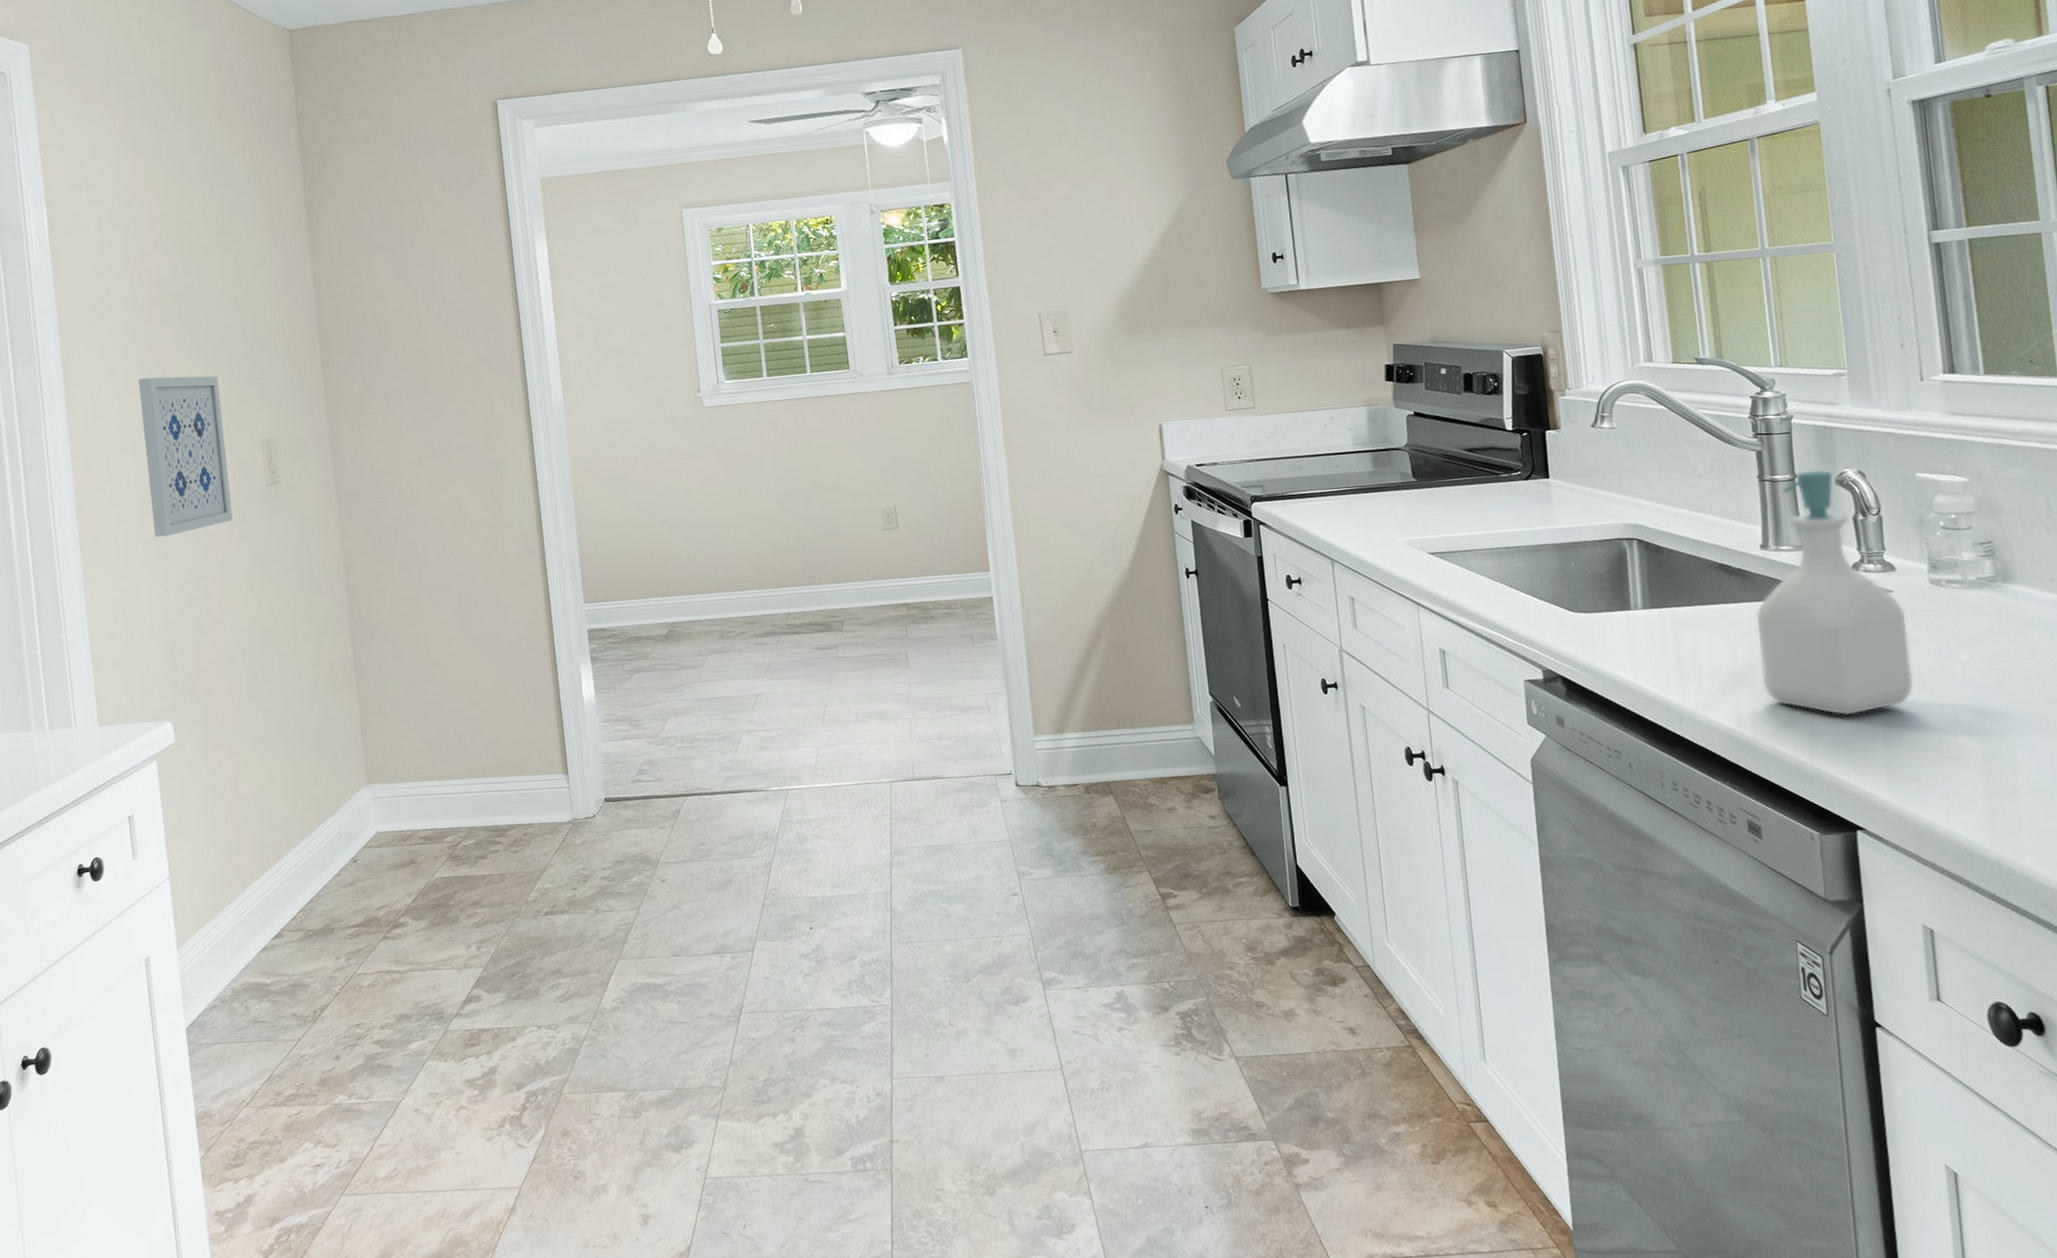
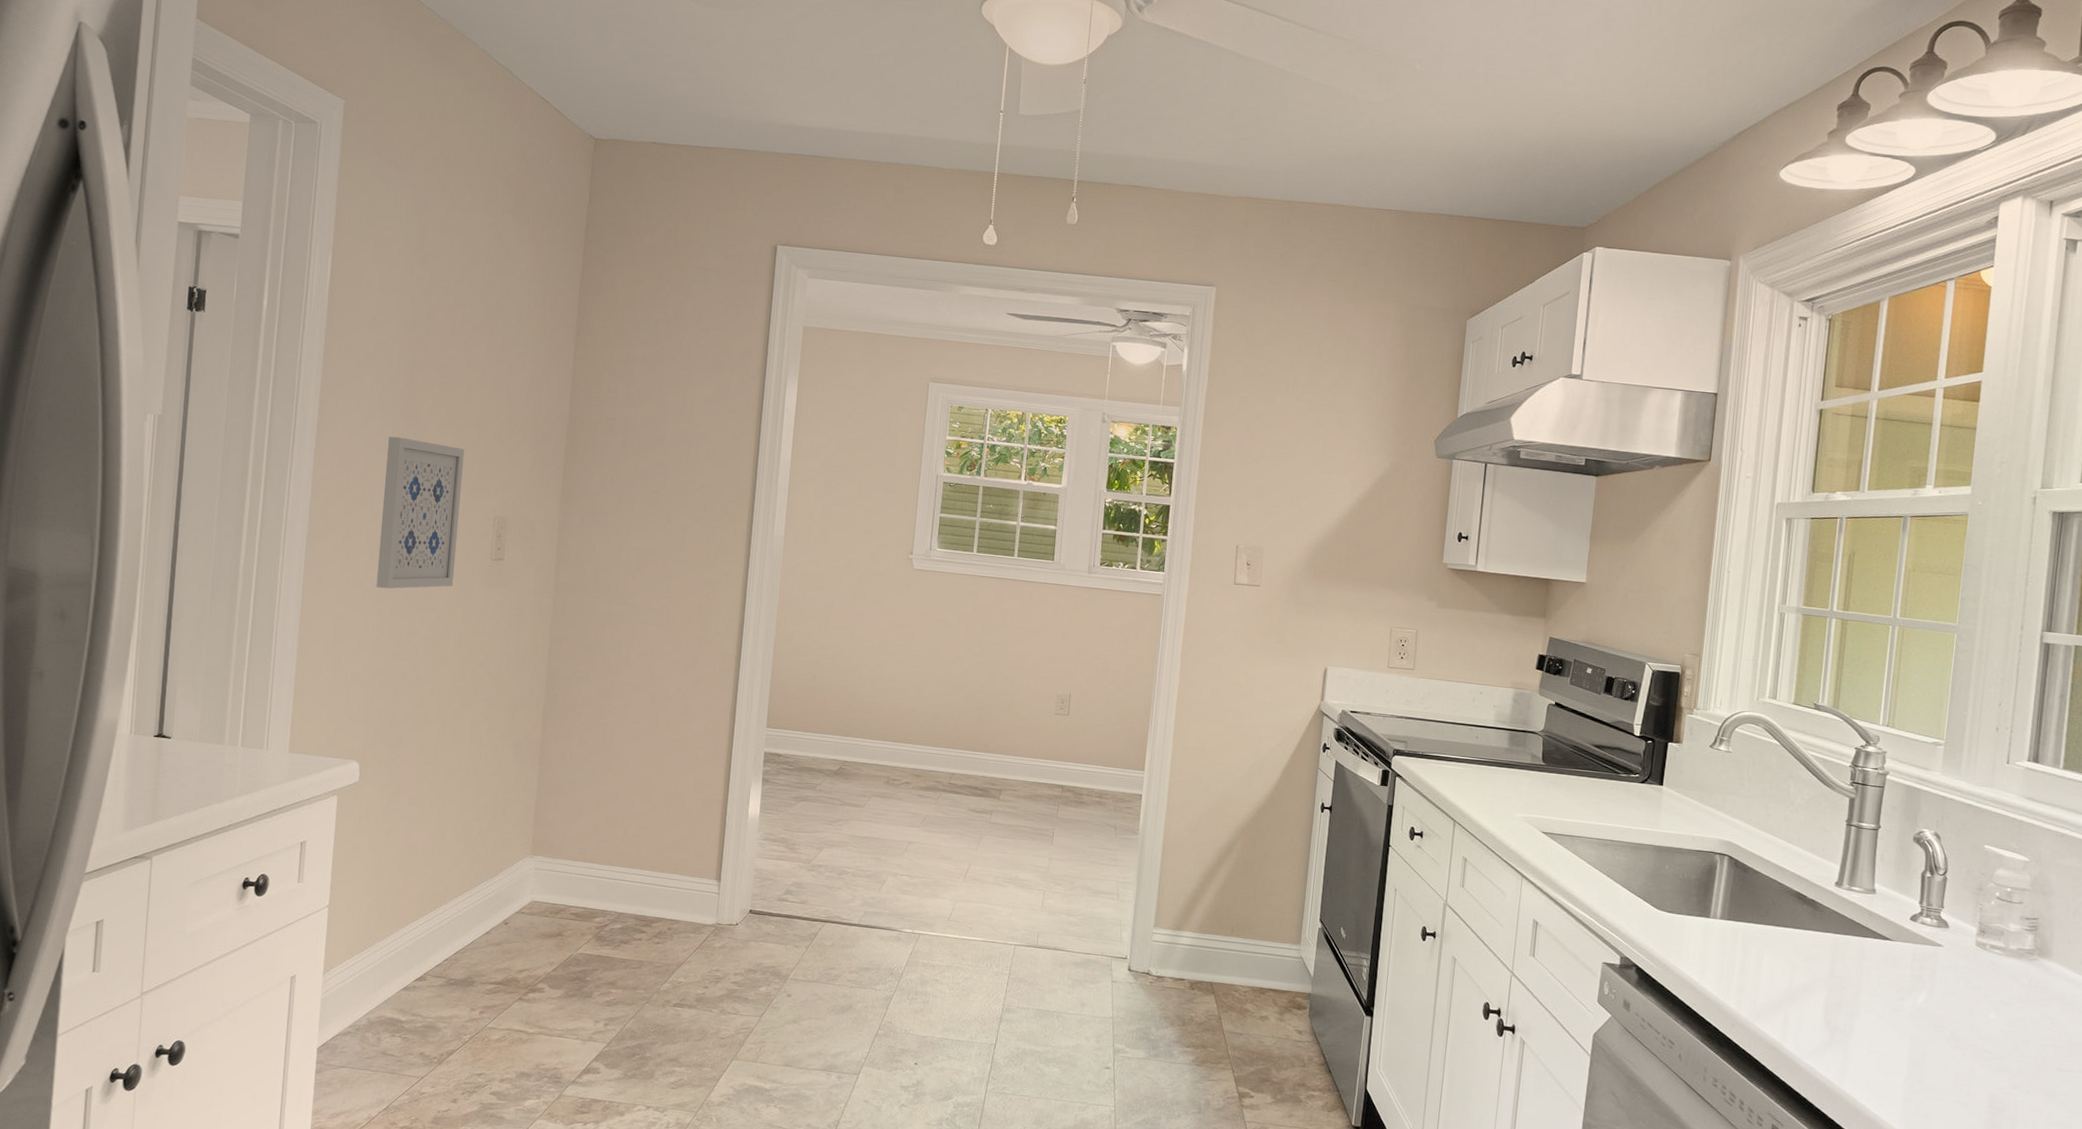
soap bottle: present [1755,469,1914,716] -> none [1811,822,1950,1050]

